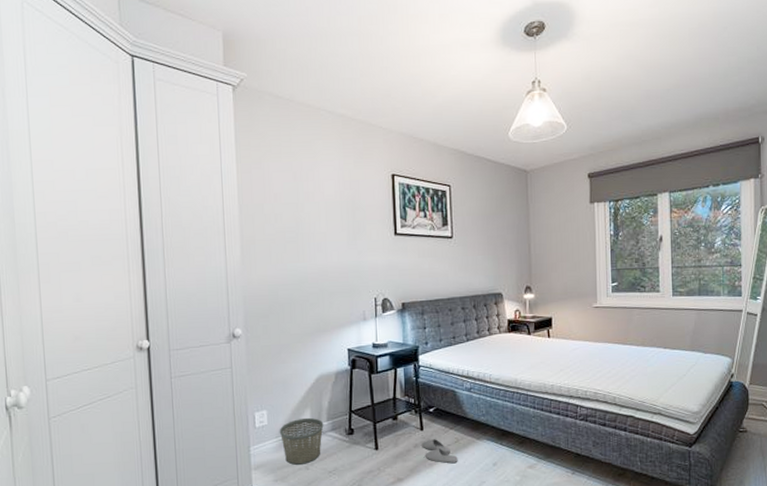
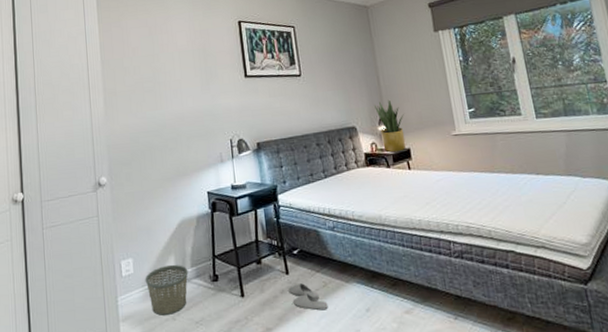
planter: none [523,268,550,320] -> present [374,100,406,153]

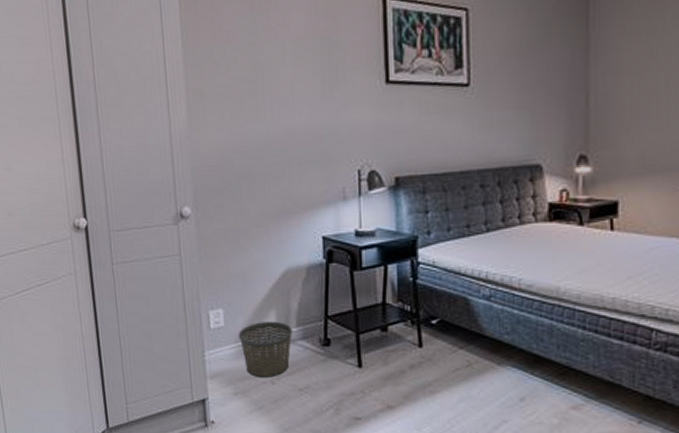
slippers: present [288,283,328,311] -> none [420,360,470,394]
planter: present [374,100,406,153] -> none [575,129,618,205]

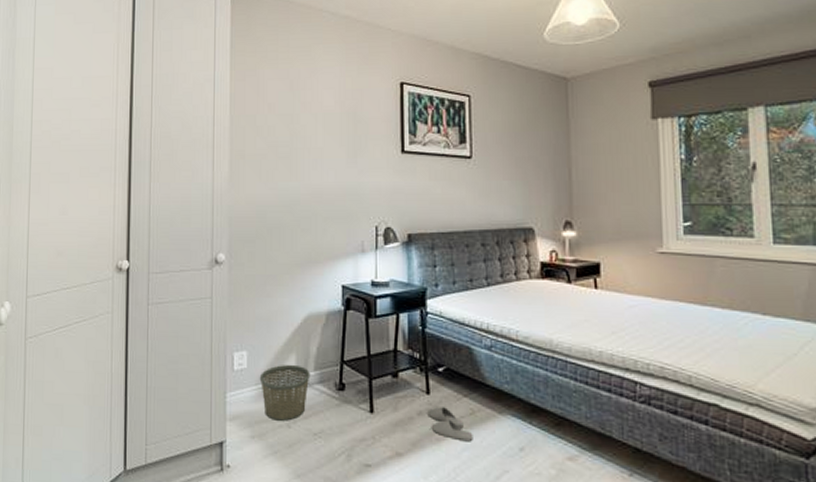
slippers: none [420,360,470,394] -> present [427,407,473,442]

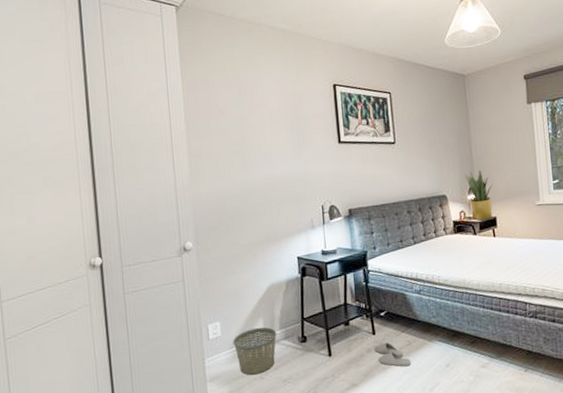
planter: none [561,199,598,265] -> present [465,169,493,221]

